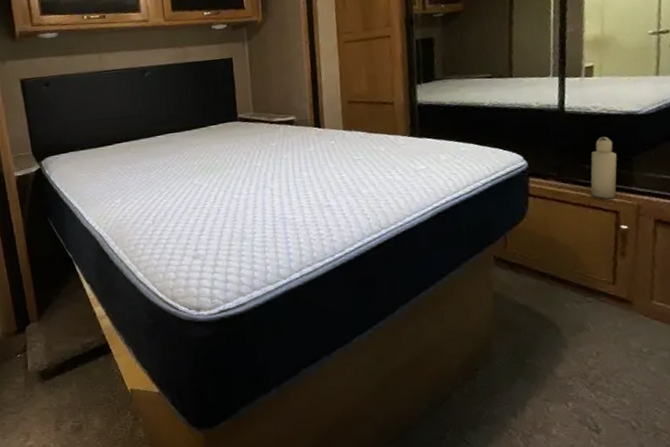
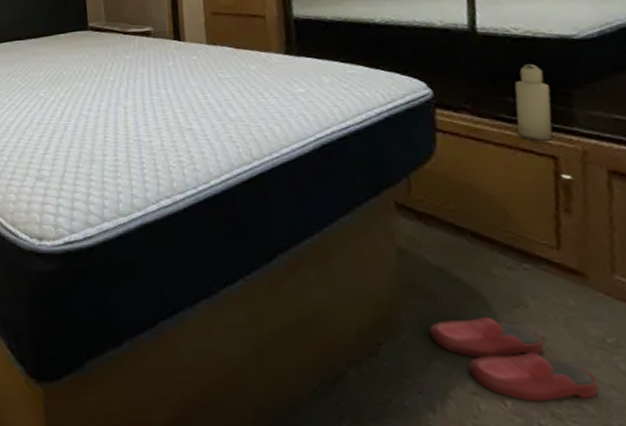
slippers: none [515,341,635,402] -> present [428,316,599,402]

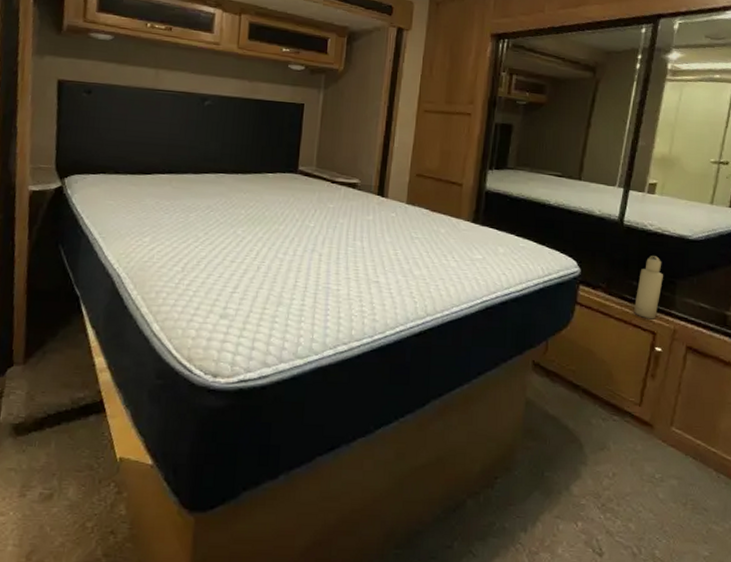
slippers: present [428,316,599,402] -> none [535,457,643,523]

